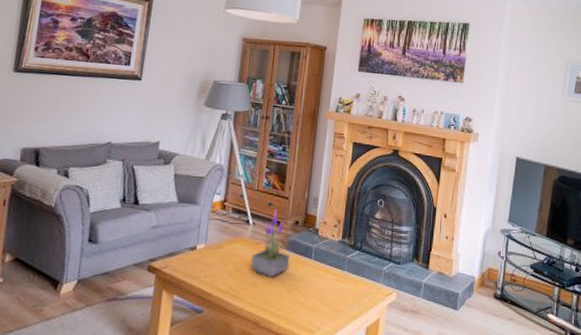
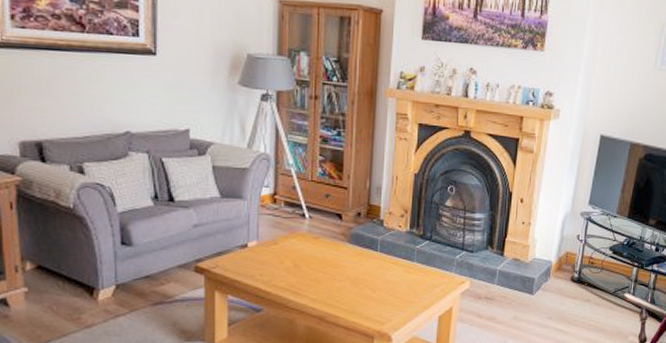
potted plant: present [250,209,289,277] -> none [310,201,353,272]

